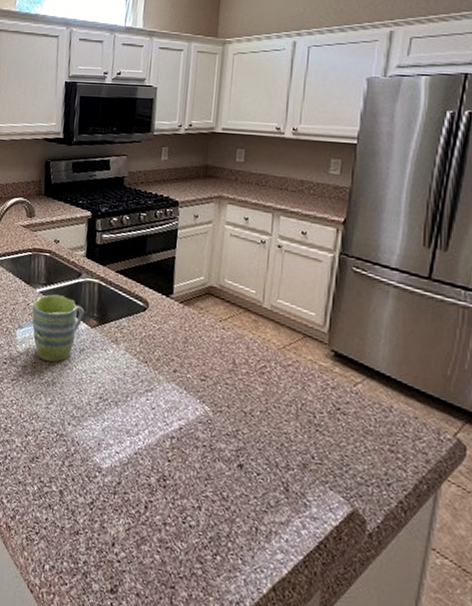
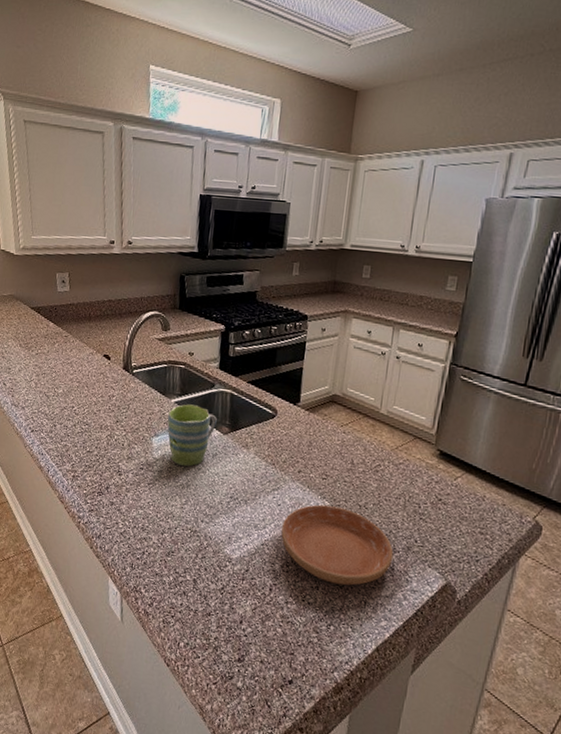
saucer: none [156,409,287,508] -> present [281,504,394,586]

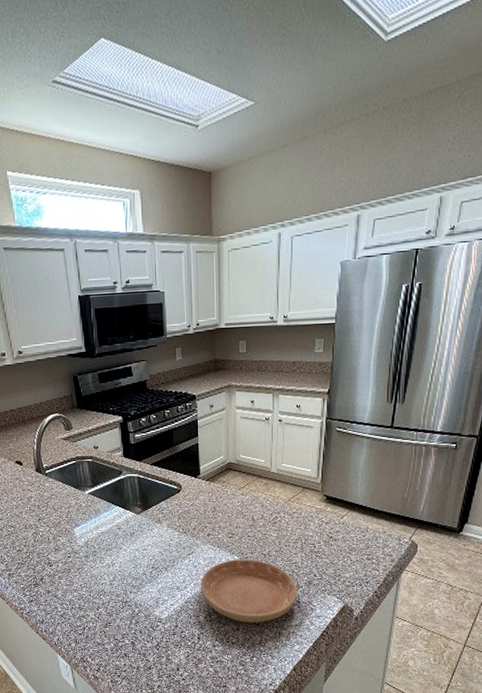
mug: present [167,404,218,467] -> none [85,493,130,548]

